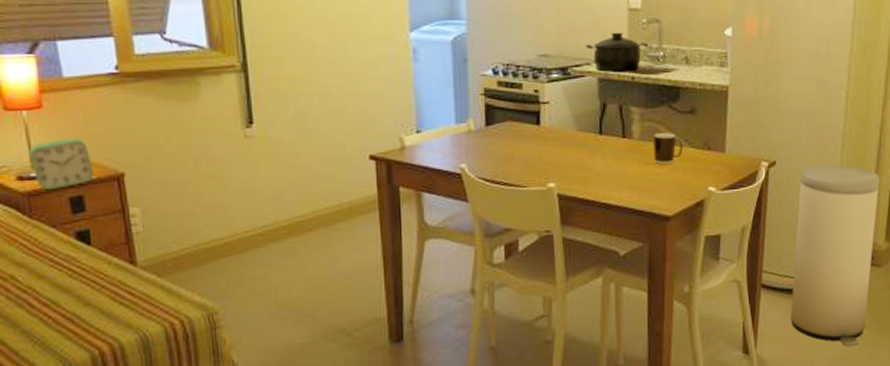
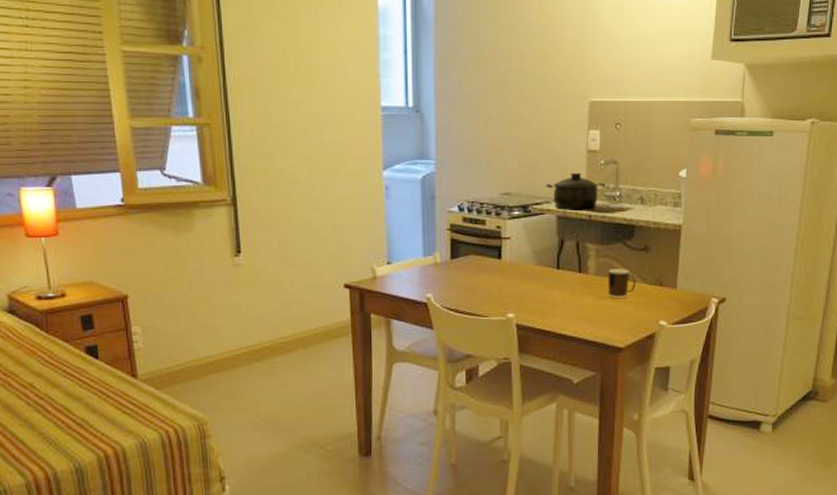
alarm clock: present [29,138,95,191] -> none [47,263,102,309]
pedal bin: present [790,164,880,346] -> none [735,302,828,477]

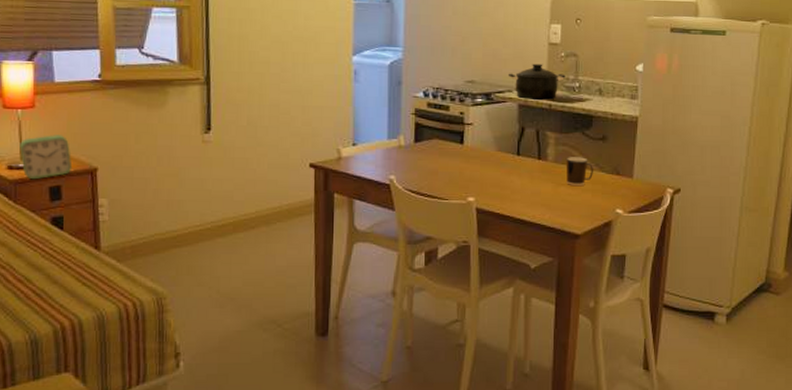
alarm clock: none [47,263,102,309] -> present [20,135,73,180]

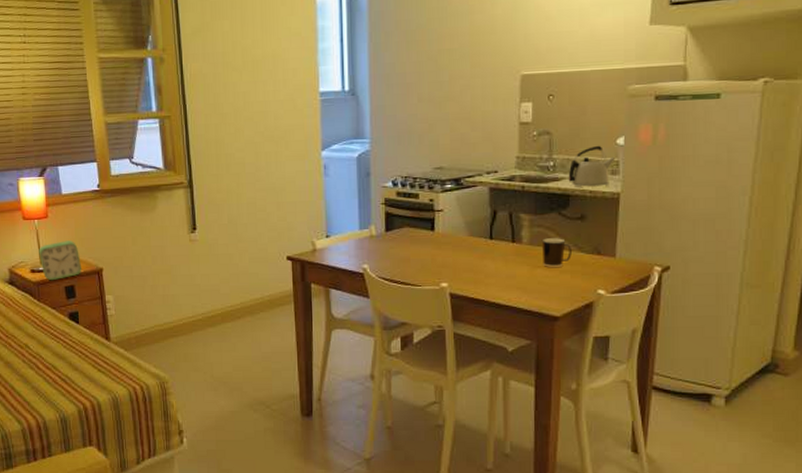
saucepan: present [507,63,566,100] -> none [477,145,539,182]
kettle: none [592,70,634,110] -> present [568,145,615,188]

